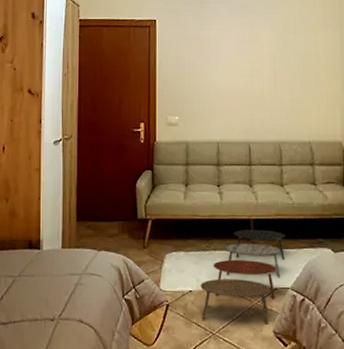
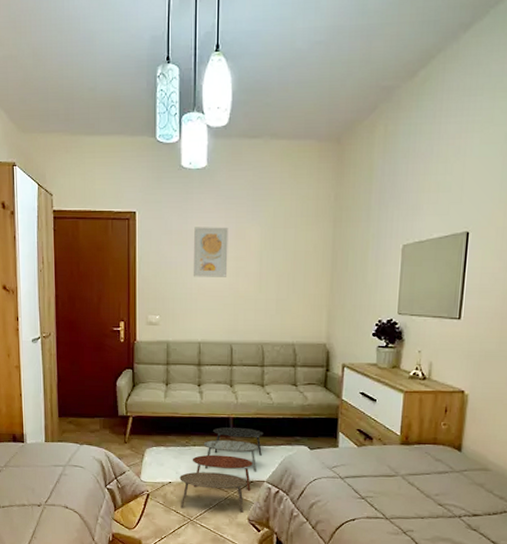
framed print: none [210,32,243,79] -> present [193,227,229,277]

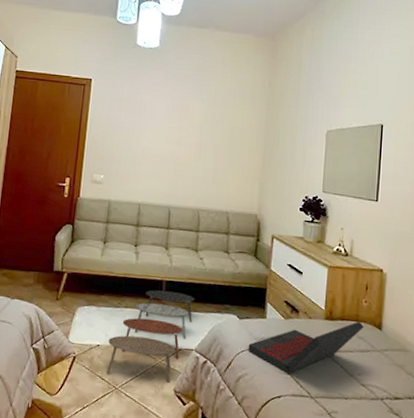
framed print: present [193,227,229,277] -> none [138,97,174,145]
laptop: none [320,444,442,499] -> present [248,321,364,374]

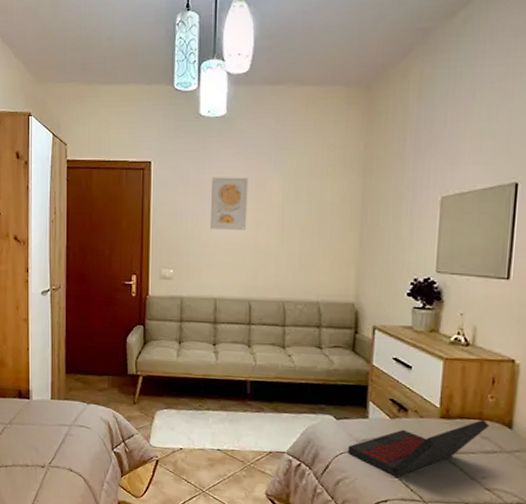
coffee table: present [106,290,195,384] -> none [191,391,284,487]
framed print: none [138,97,174,145] -> present [209,177,248,230]

